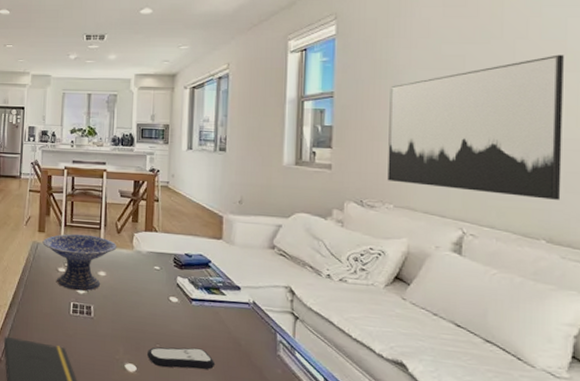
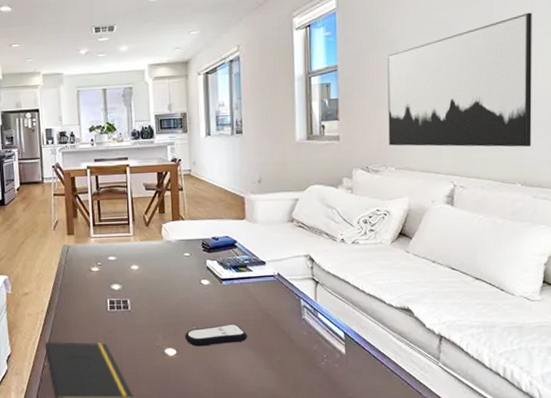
decorative bowl: present [42,234,117,291] -> none [73,231,147,288]

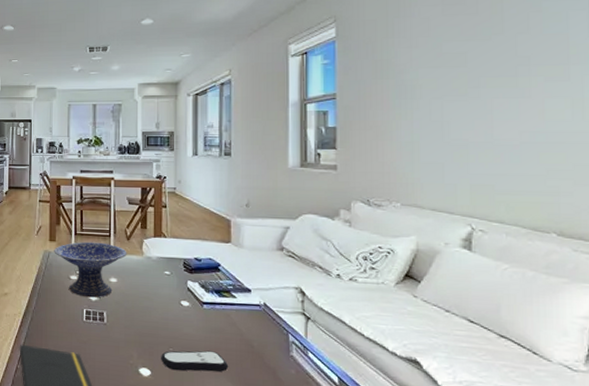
decorative bowl: none [73,231,147,288] -> present [54,242,127,298]
wall art: present [387,12,532,147] -> none [392,48,570,193]

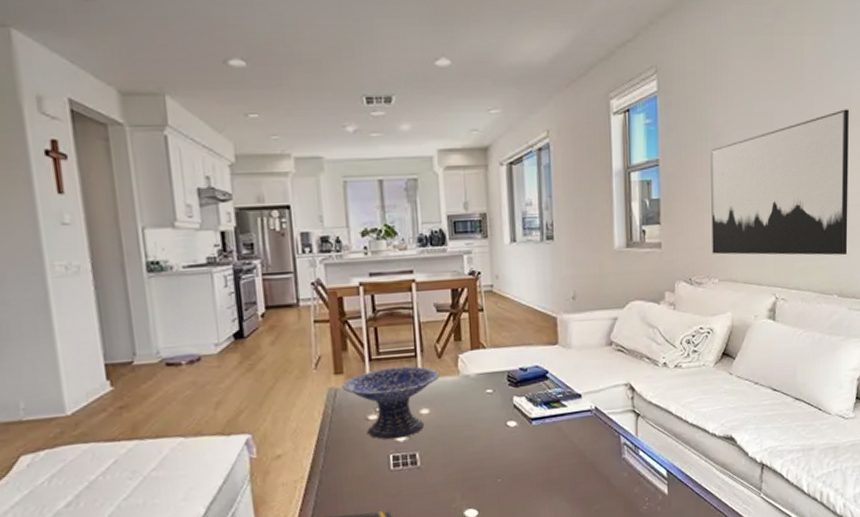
remote control: present [161,350,229,372] -> none [488,471,562,504]
wall art: none [392,48,570,193] -> present [710,109,849,256]

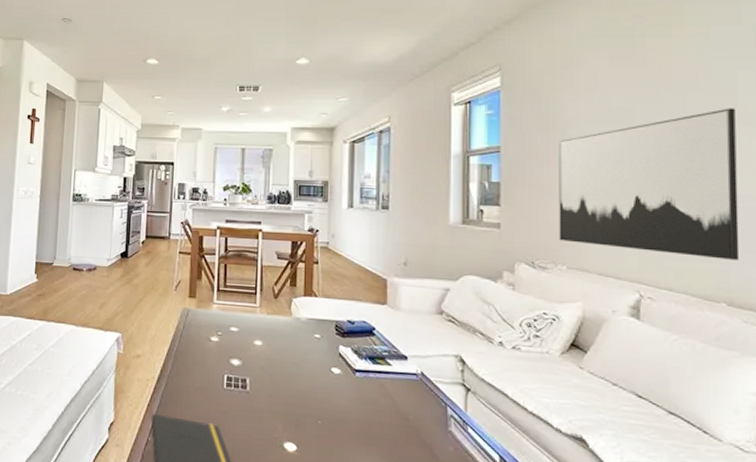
decorative bowl: present [342,366,440,440] -> none [193,299,274,363]

